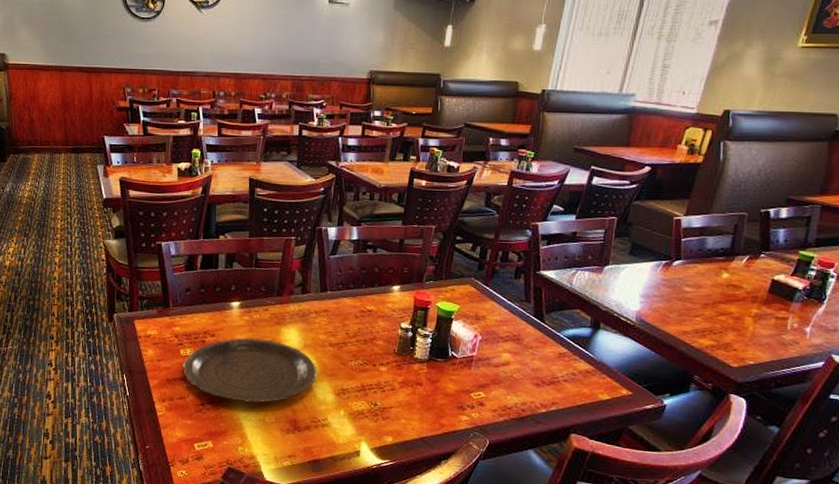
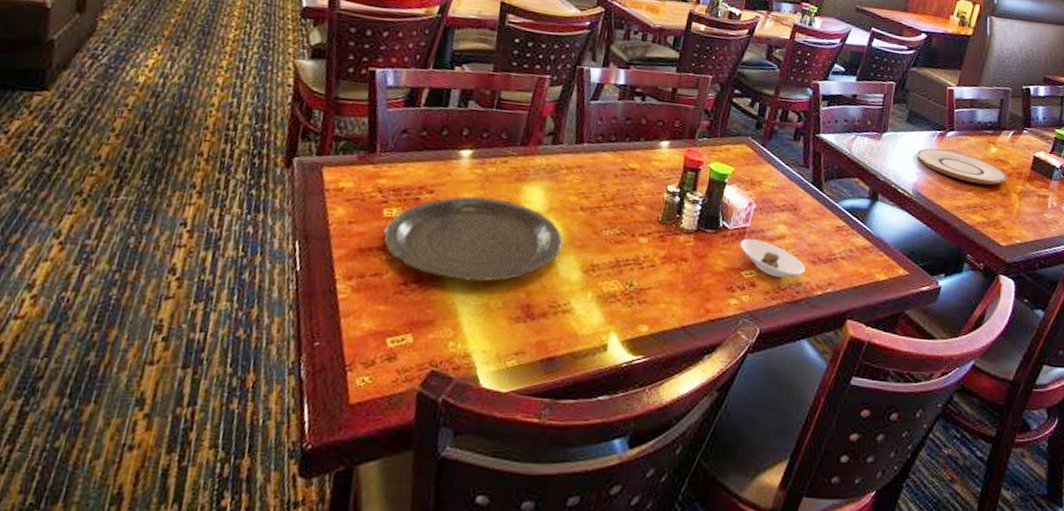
saucer: none [468,366,530,398] -> present [740,239,806,278]
plate: none [640,278,742,310] -> present [917,148,1008,185]

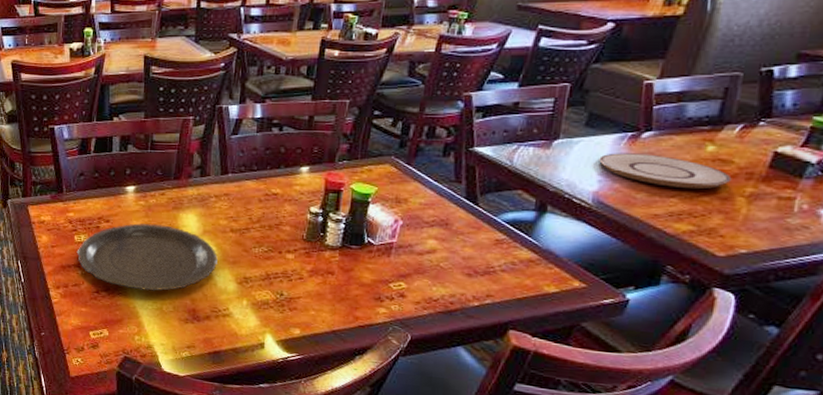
saucer: present [740,239,806,278] -> none [387,253,460,290]

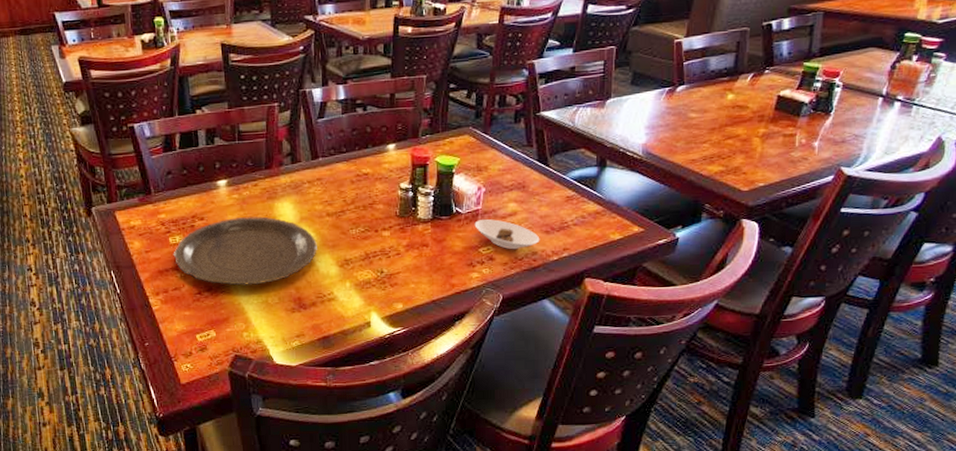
saucer: none [387,253,460,290] -> present [474,219,540,250]
plate: present [599,153,732,190] -> none [645,106,748,134]

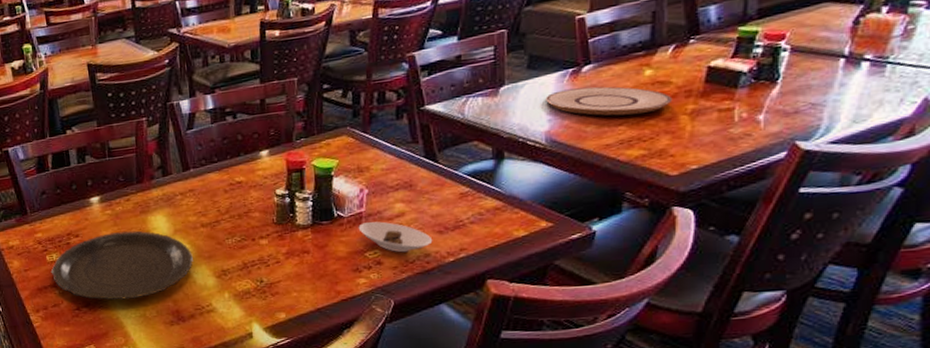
plate: none [645,106,748,134] -> present [545,86,673,116]

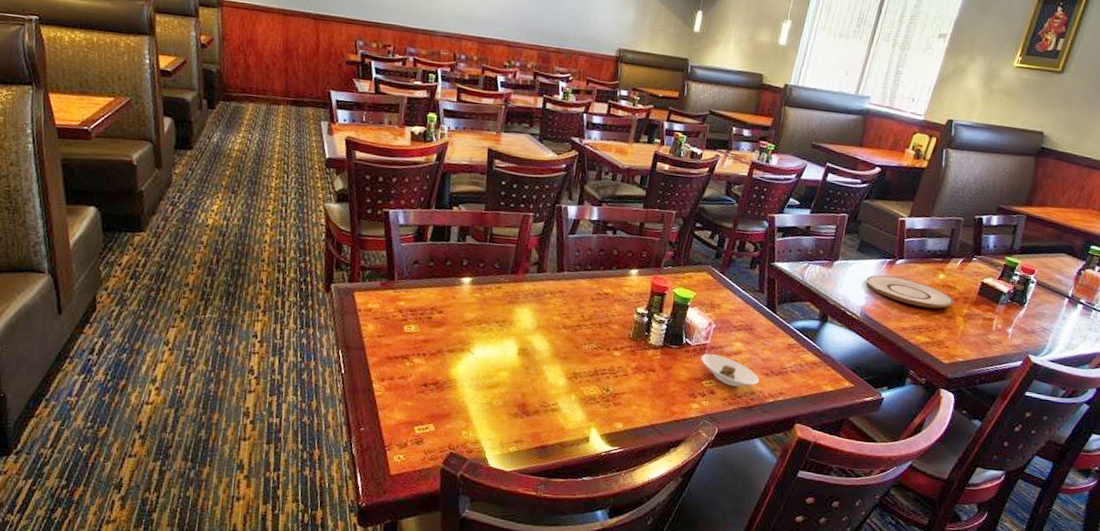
plate: present [51,231,193,300] -> none [405,316,550,385]

